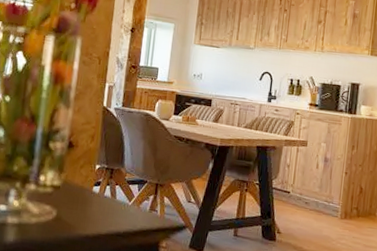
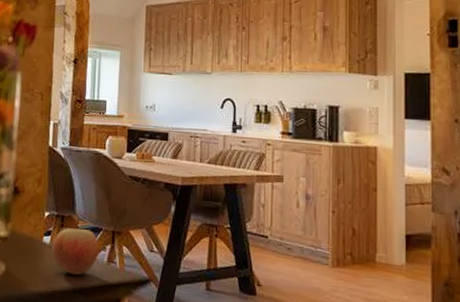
apple: none [100,179,143,221] -> present [52,228,99,275]

